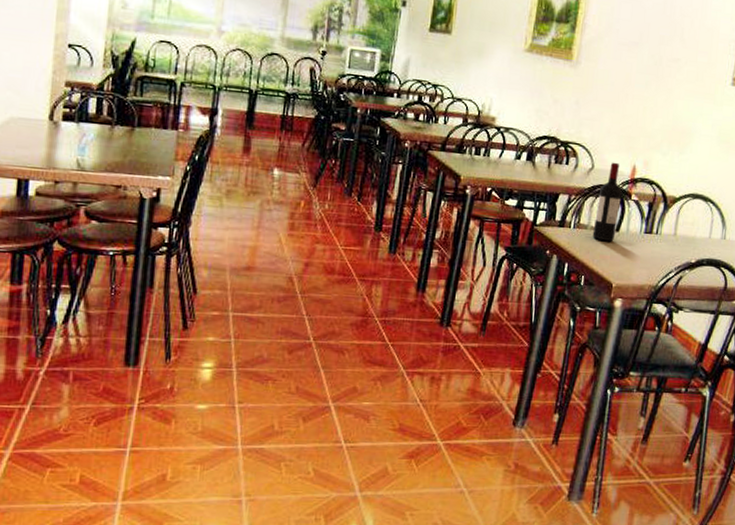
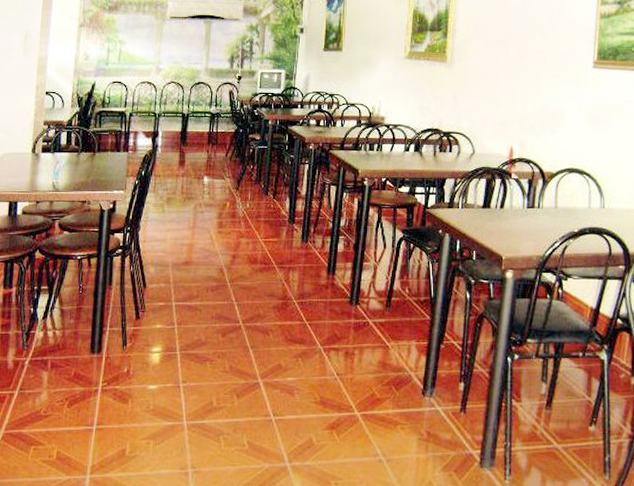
wine bottle: present [592,162,622,242] -> none [479,146,503,219]

